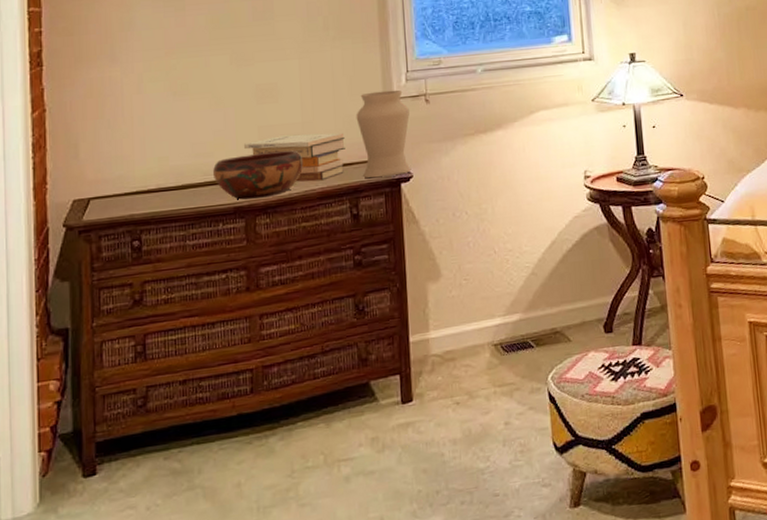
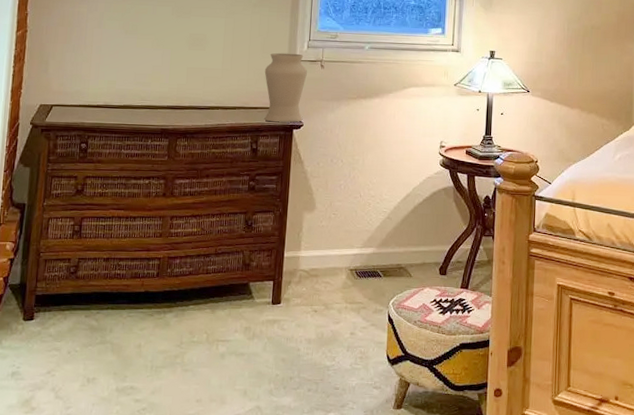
decorative bowl: present [213,150,304,200] -> none [148,88,220,126]
books: present [243,132,345,182] -> none [174,77,254,118]

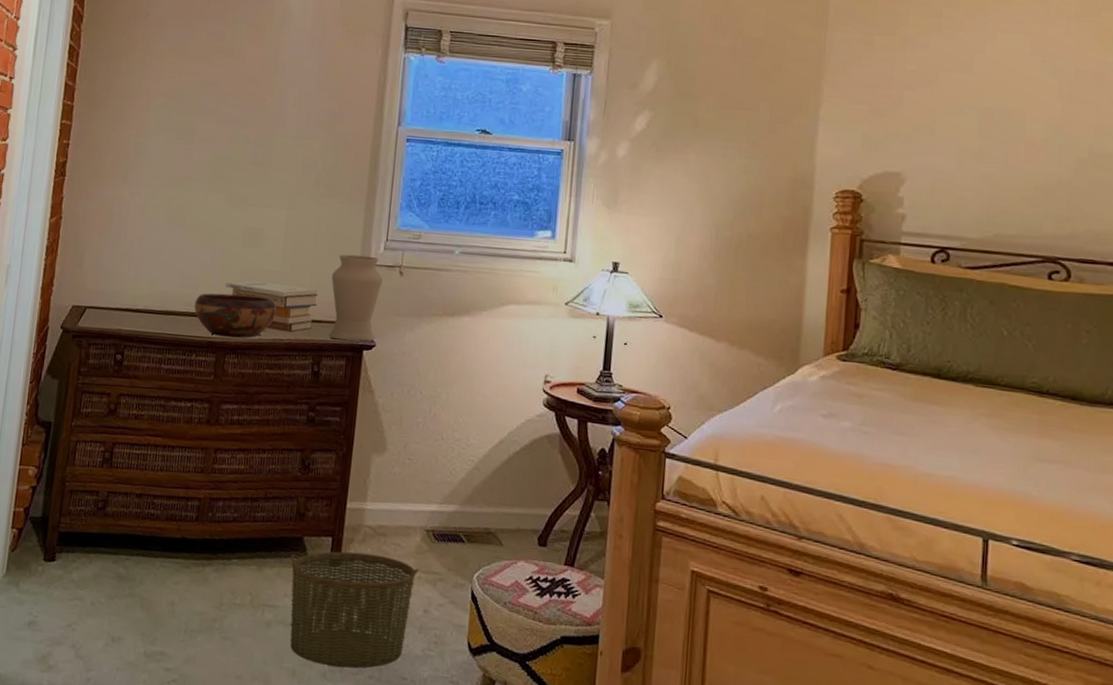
decorative bowl: none [148,88,220,126] -> present [194,293,277,339]
books: none [174,77,254,118] -> present [225,280,318,333]
basket: none [239,291,345,384] -> present [290,551,419,668]

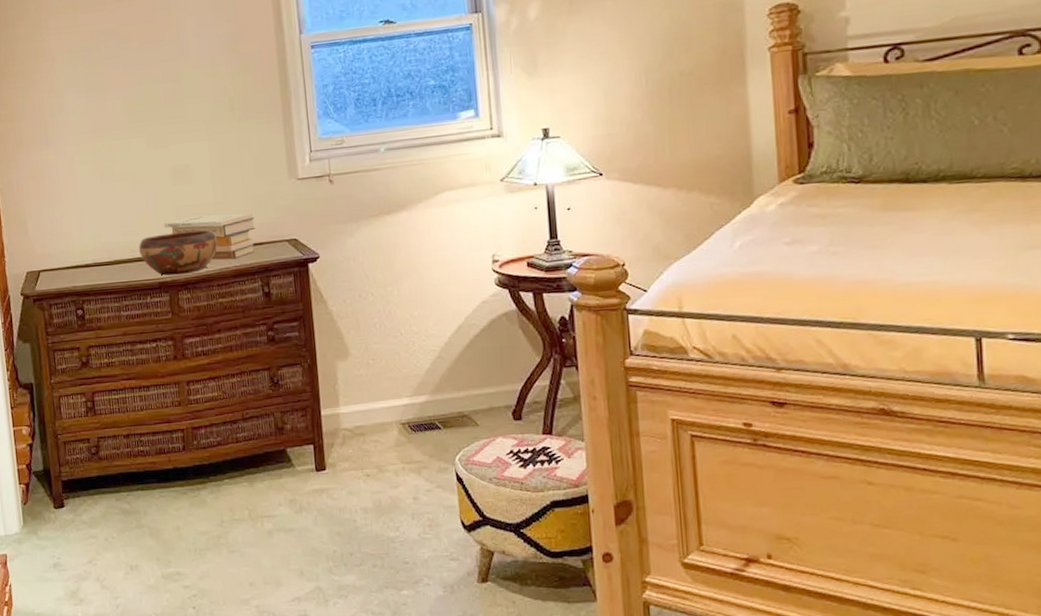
basket: present [290,551,419,668] -> none [278,454,402,561]
decorative vase: present [329,254,383,342] -> none [263,170,318,258]

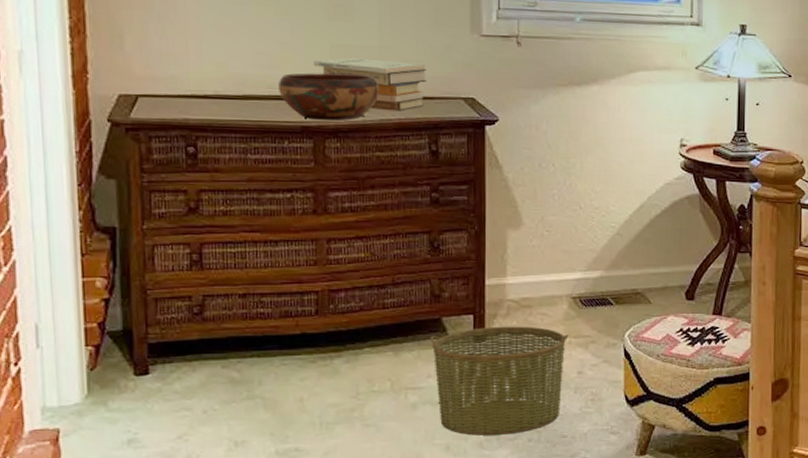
basket: none [278,454,402,561] -> present [430,326,569,435]

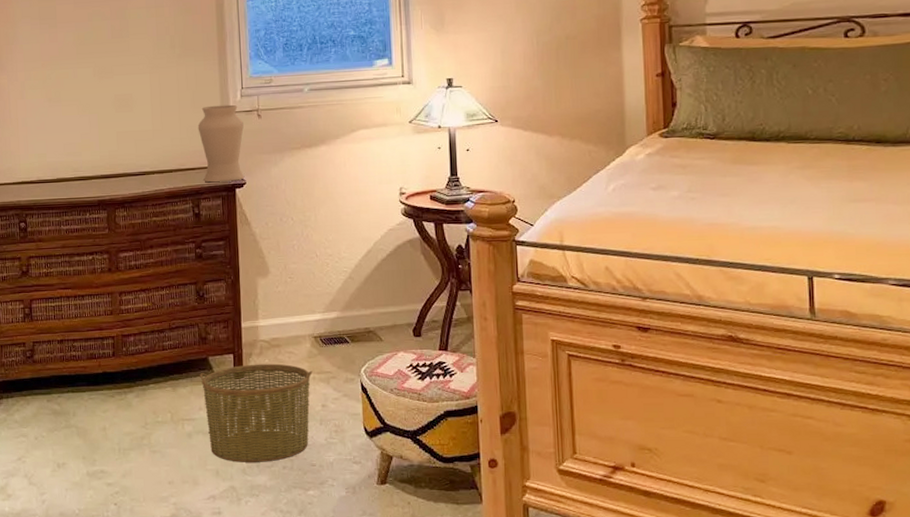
decorative bowl: present [279,72,380,122] -> none [81,153,154,195]
books: present [313,57,426,111] -> none [105,140,189,183]
decorative vase: none [439,25,499,117] -> present [197,104,245,183]

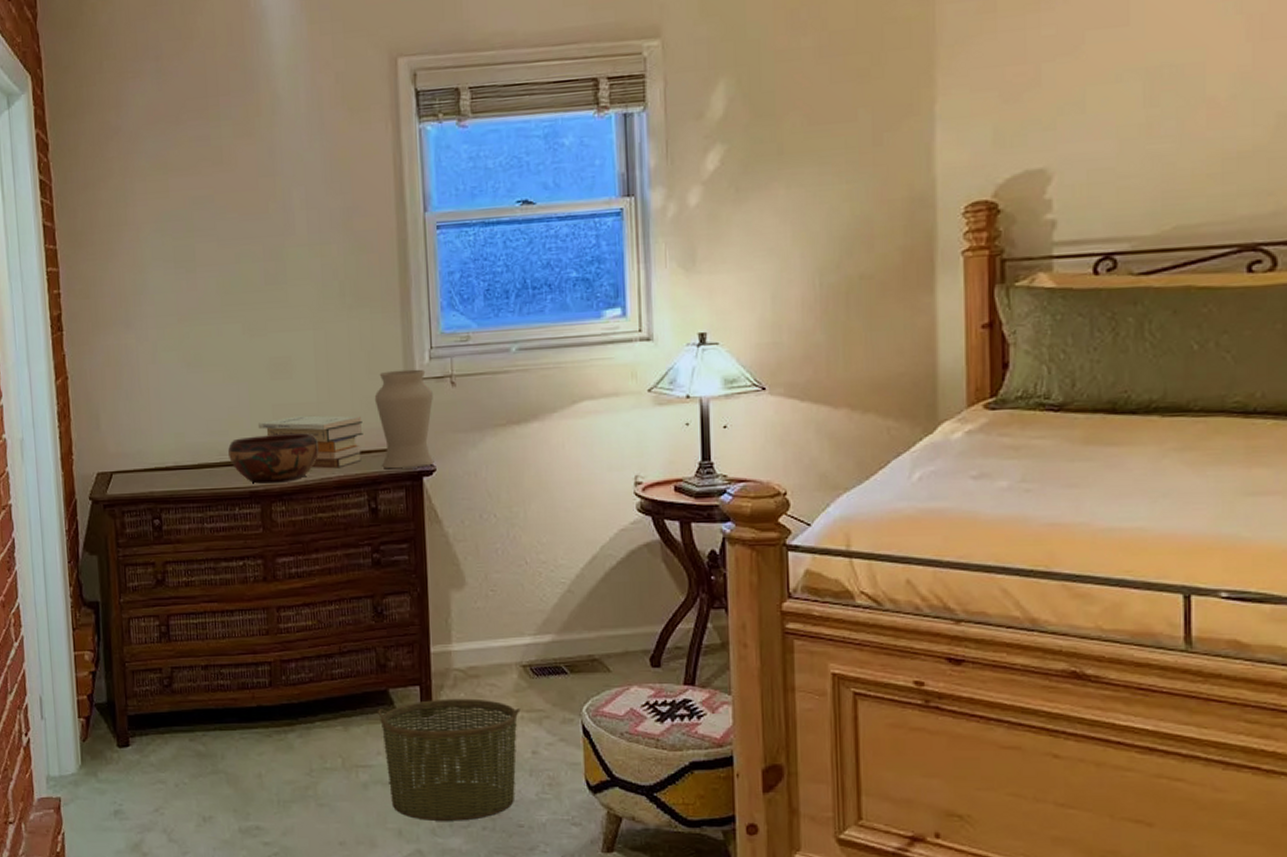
decorative bowl: none [81,153,154,195] -> present [228,432,320,485]
books: none [105,140,189,183] -> present [257,415,363,469]

